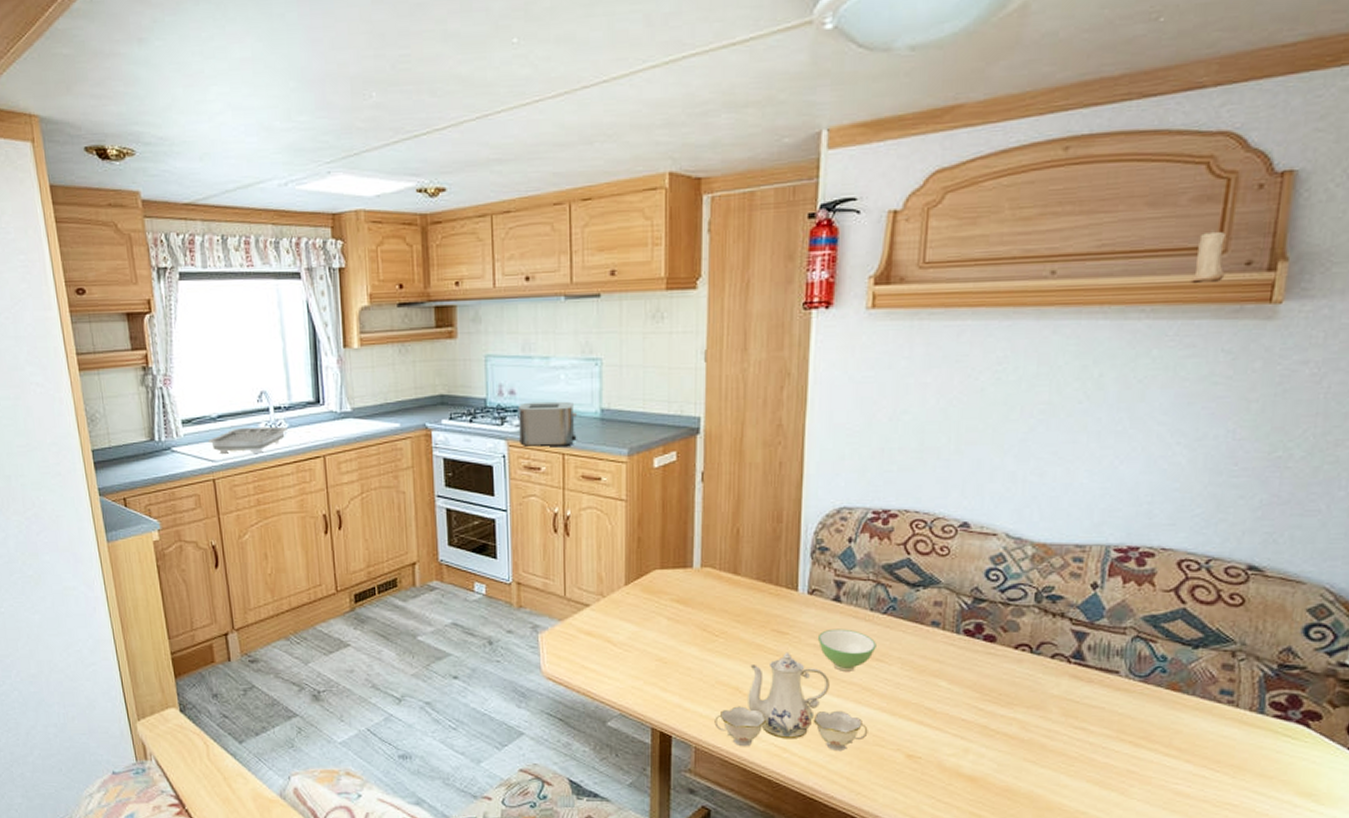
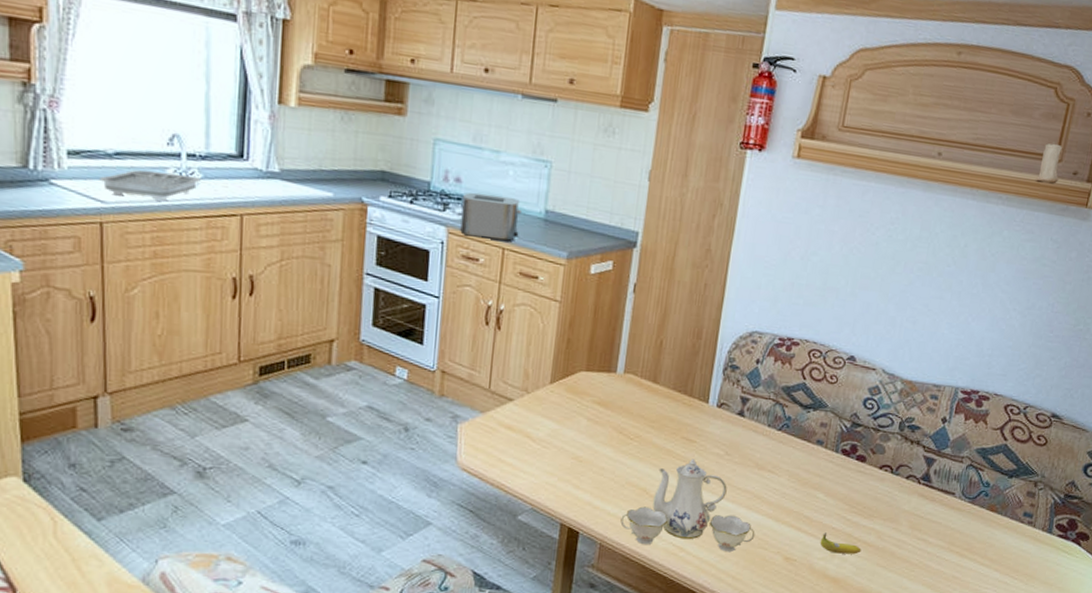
bowl: present [817,629,877,671] -> none [720,440,770,480]
fruit: none [948,725,1002,749] -> present [820,532,862,555]

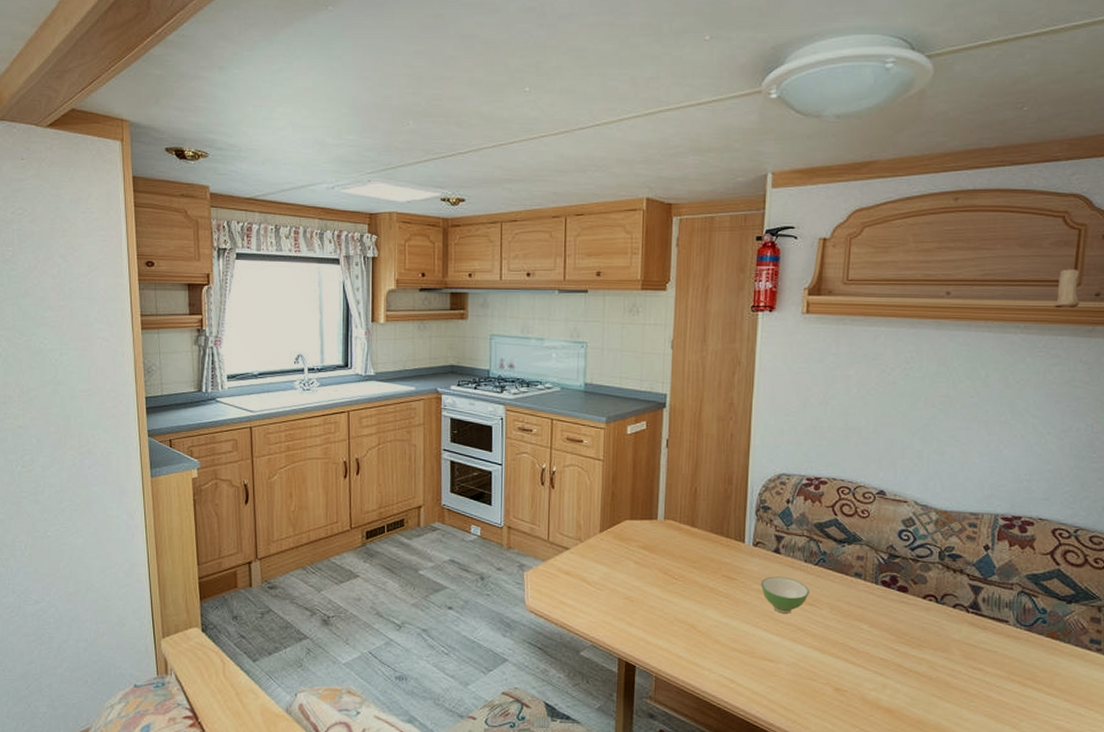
dish rack: present [99,169,201,201] -> none [249,384,318,406]
toaster: present [460,192,521,242] -> none [515,374,564,414]
tea set: present [620,458,755,553] -> none [672,595,803,684]
bowl: none [720,440,770,480] -> present [760,576,810,614]
fruit: present [820,532,862,555] -> none [869,663,914,685]

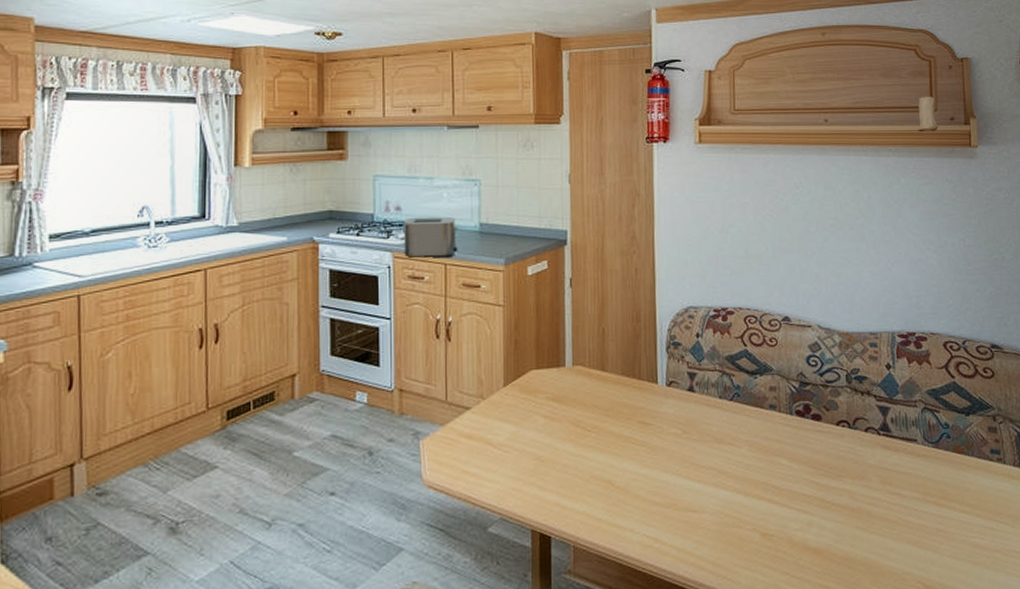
toaster: none [515,374,564,414] -> present [403,216,458,259]
bowl: present [760,576,810,614] -> none [677,416,727,457]

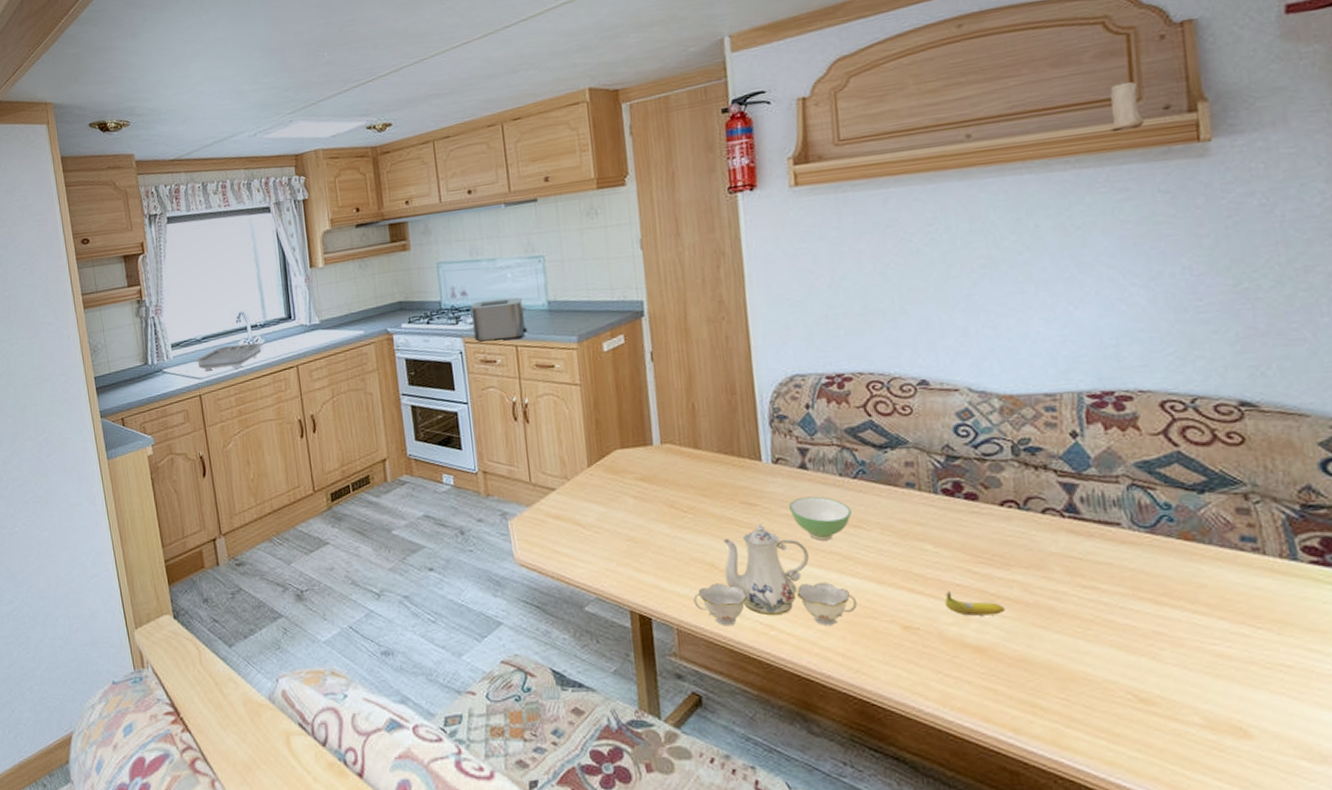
dish rack: none [77,240,168,269] -> present [194,342,264,371]
tea set: none [591,442,727,540] -> present [693,524,858,626]
bowl: none [677,416,727,457] -> present [788,496,852,540]
fruit: none [793,500,837,522] -> present [944,591,1006,616]

